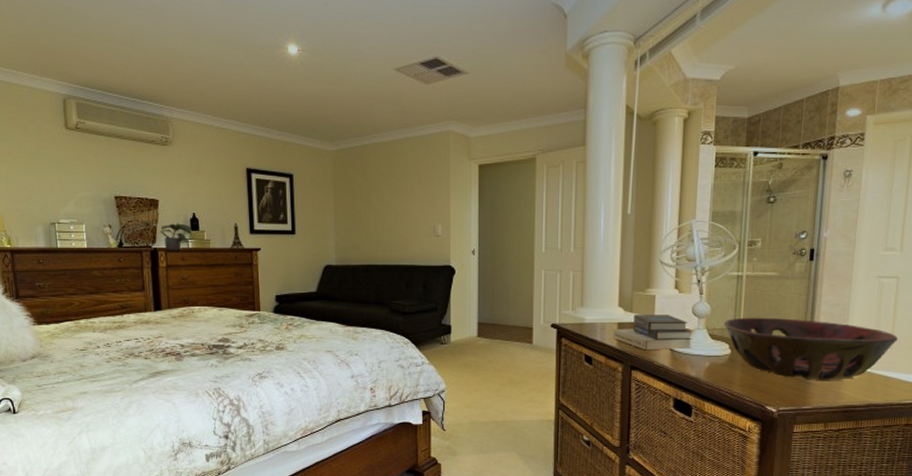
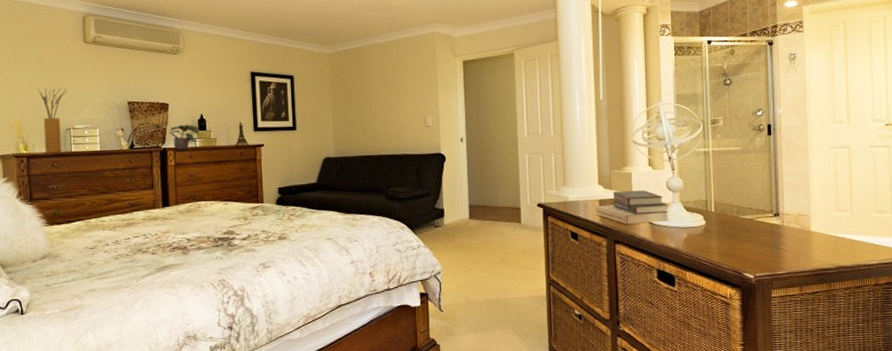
vase: none [18,177,50,249] -> present [38,87,68,154]
decorative bowl: present [723,317,898,380] -> none [696,188,856,246]

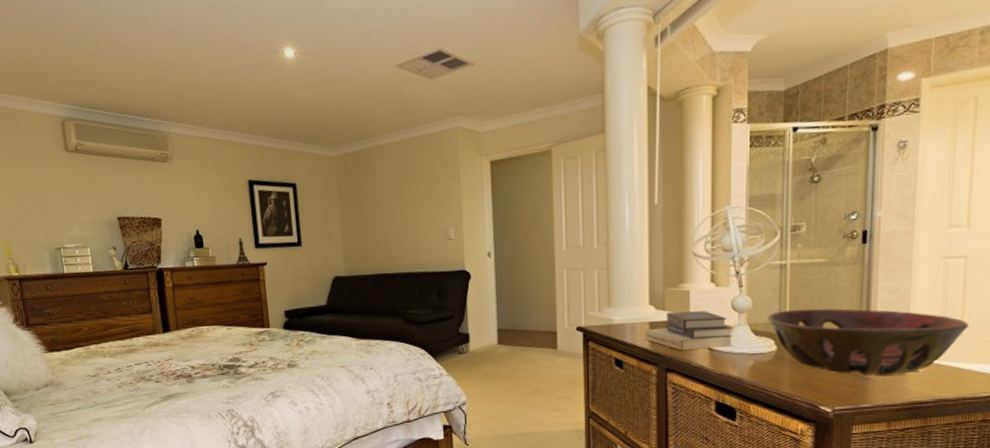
vase: present [38,87,68,154] -> none [22,202,54,276]
potted plant: present [170,124,200,151] -> none [165,241,197,271]
decorative bowl: none [696,188,856,246] -> present [767,308,969,376]

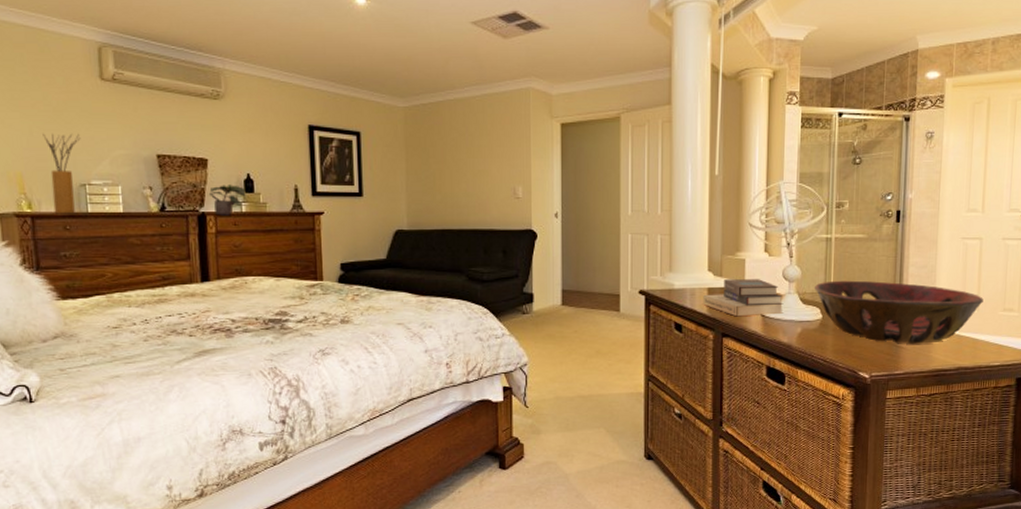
vase: none [22,202,54,276] -> present [42,133,81,214]
potted plant: none [165,241,197,271] -> present [209,185,246,216]

